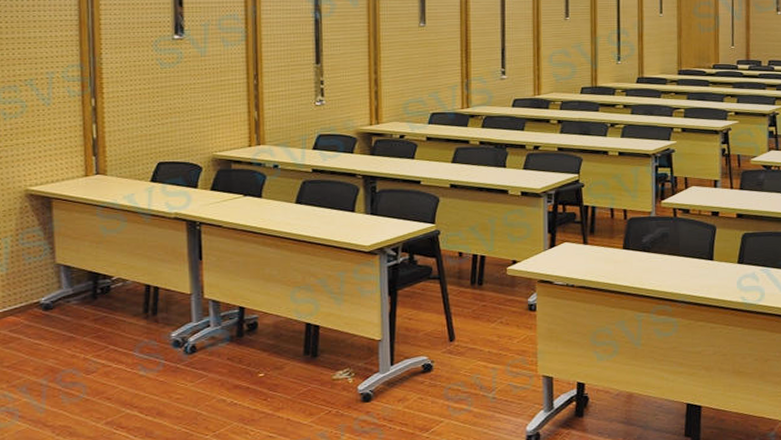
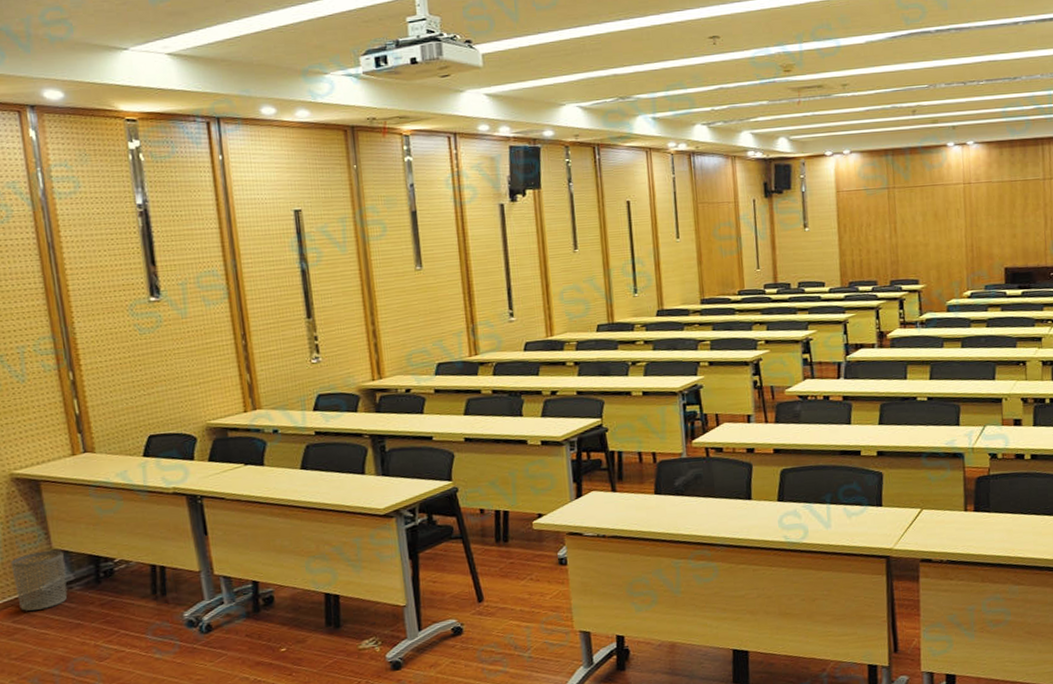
waste bin: none [15,264,65,321] -> present [11,550,68,611]

